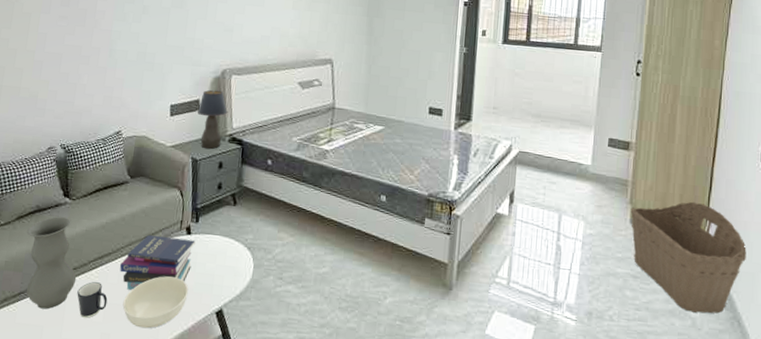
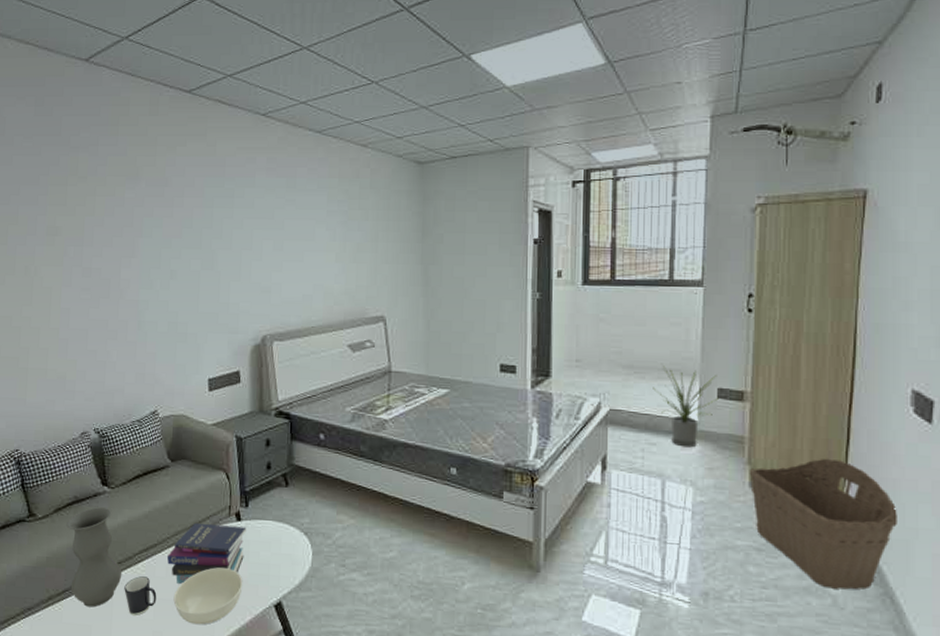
table lamp: present [196,90,228,149] -> none [237,359,271,425]
house plant: none [556,116,609,187] -> present [653,366,719,448]

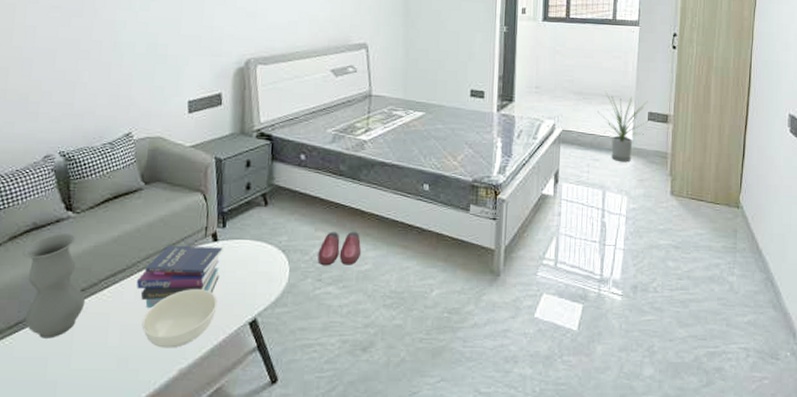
mug: present [124,576,157,616] -> none [87,303,124,343]
slippers: none [341,515,385,552] -> present [318,231,361,266]
wicker basket: present [749,458,897,590] -> none [670,169,777,277]

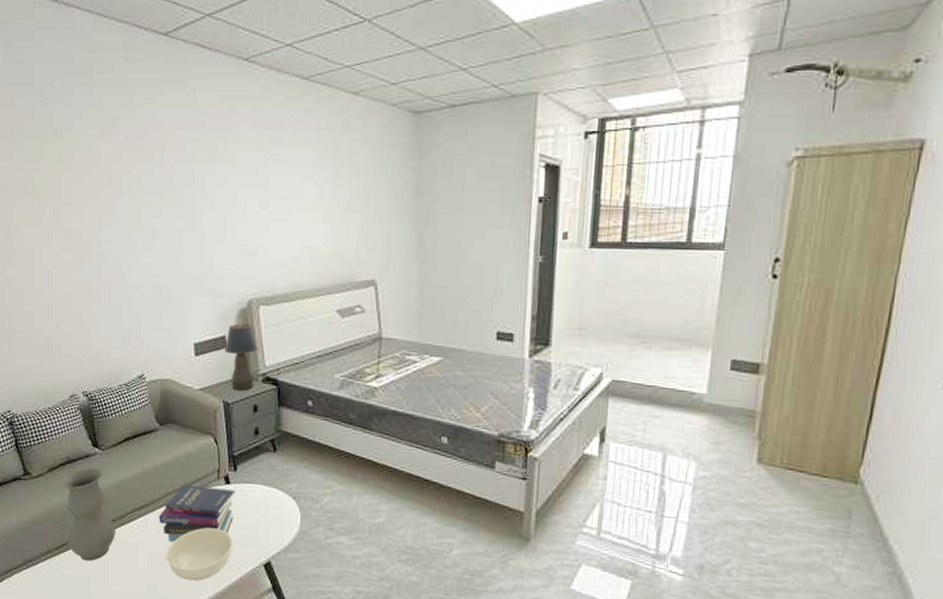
table lamp: none [219,82,254,146] -> present [224,324,258,391]
slippers: present [318,231,361,266] -> none [329,481,373,517]
house plant: present [597,93,649,163] -> none [660,335,732,421]

